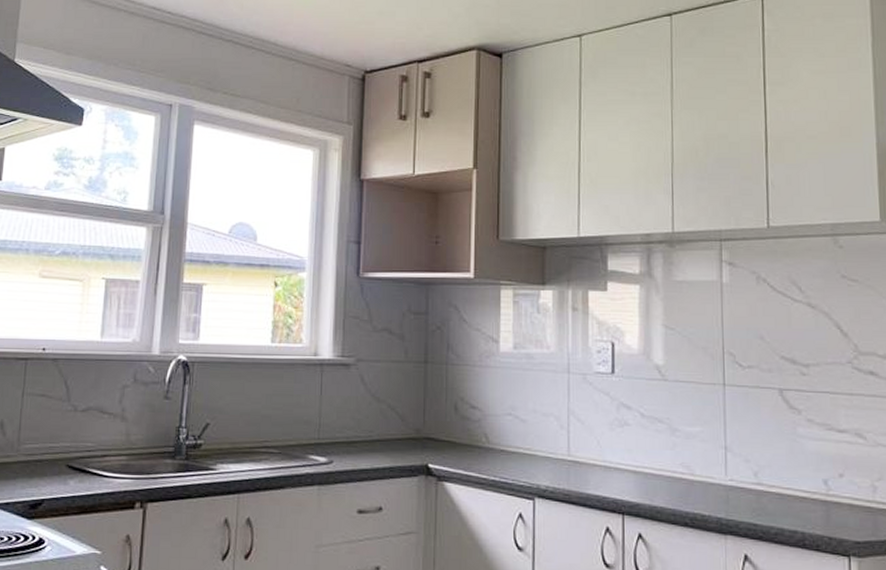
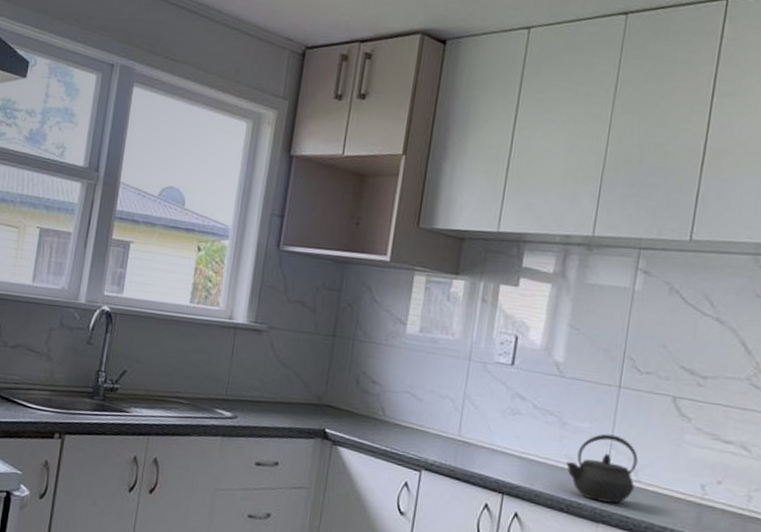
kettle: none [683,436,757,511] -> present [566,433,638,504]

